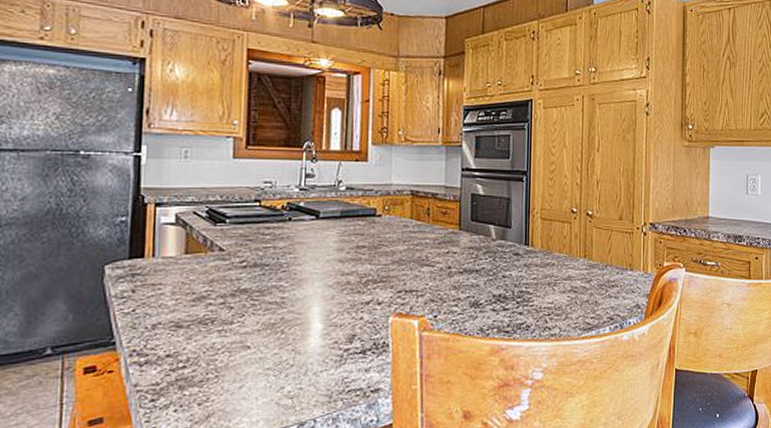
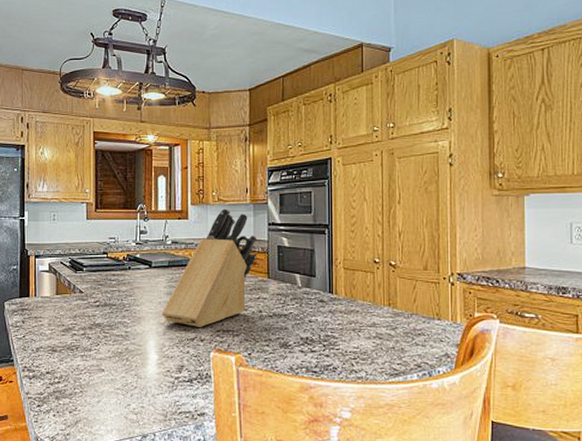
knife block: none [331,150,448,288] -> present [162,208,257,327]

